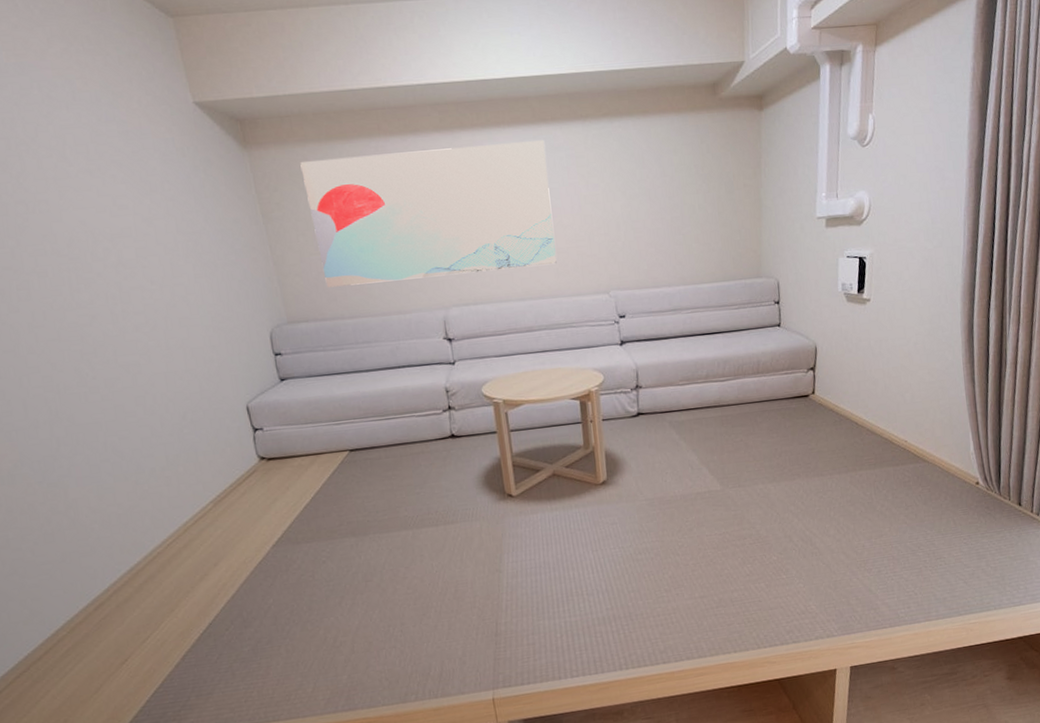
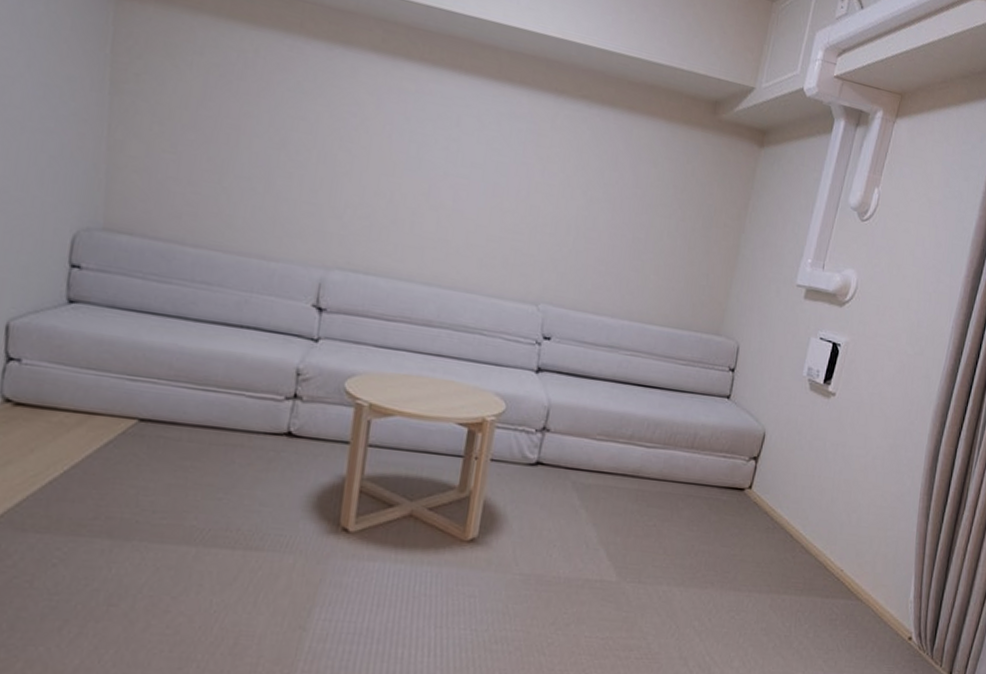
wall art: present [300,140,557,288] -> none [172,33,505,252]

